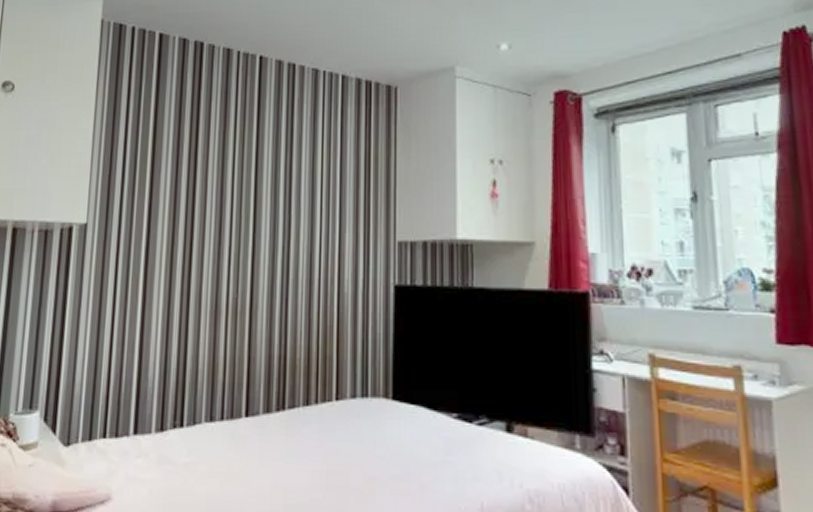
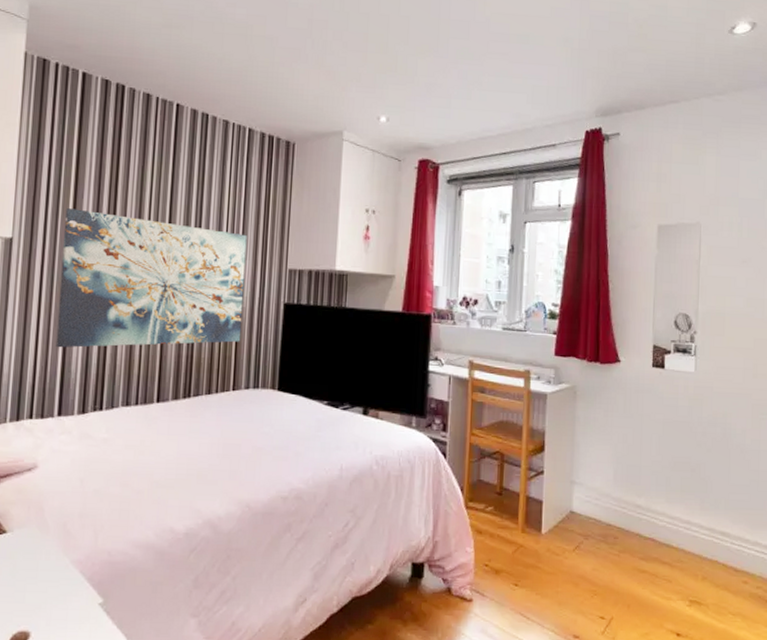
wall art: none [131,185,345,351] -> present [56,208,247,348]

